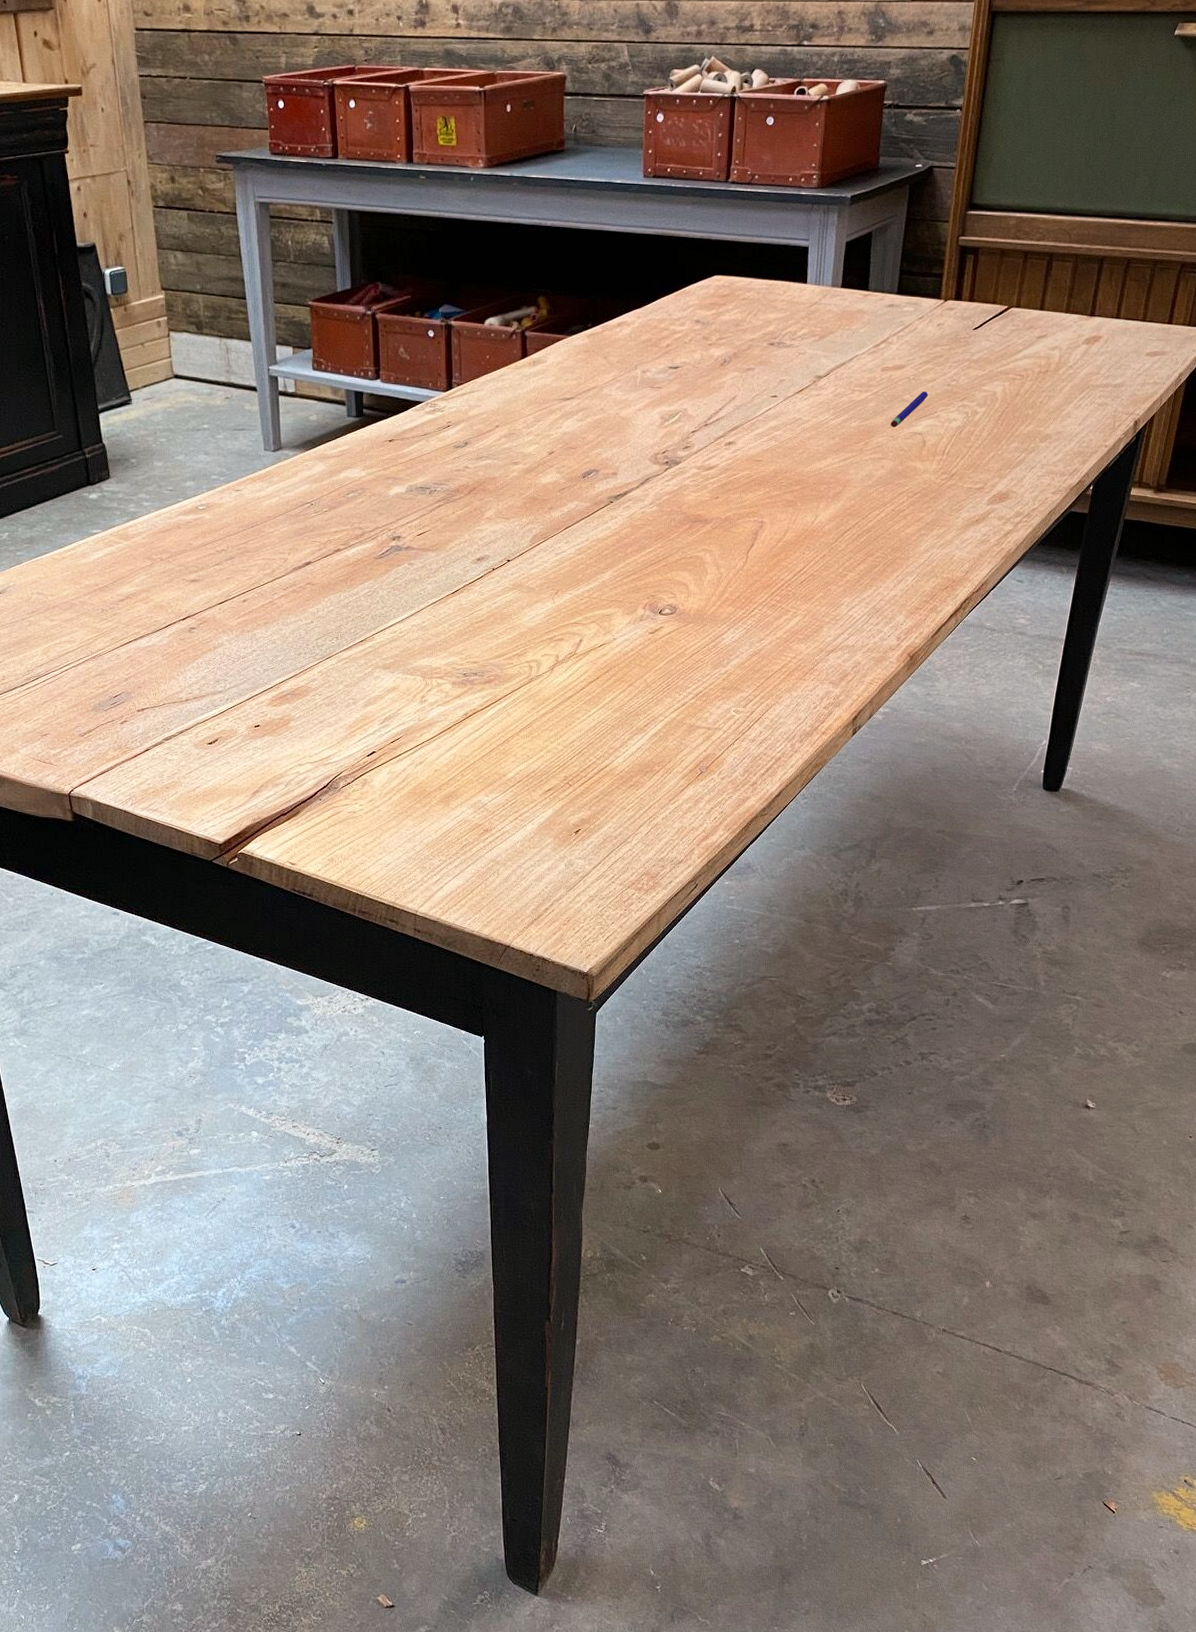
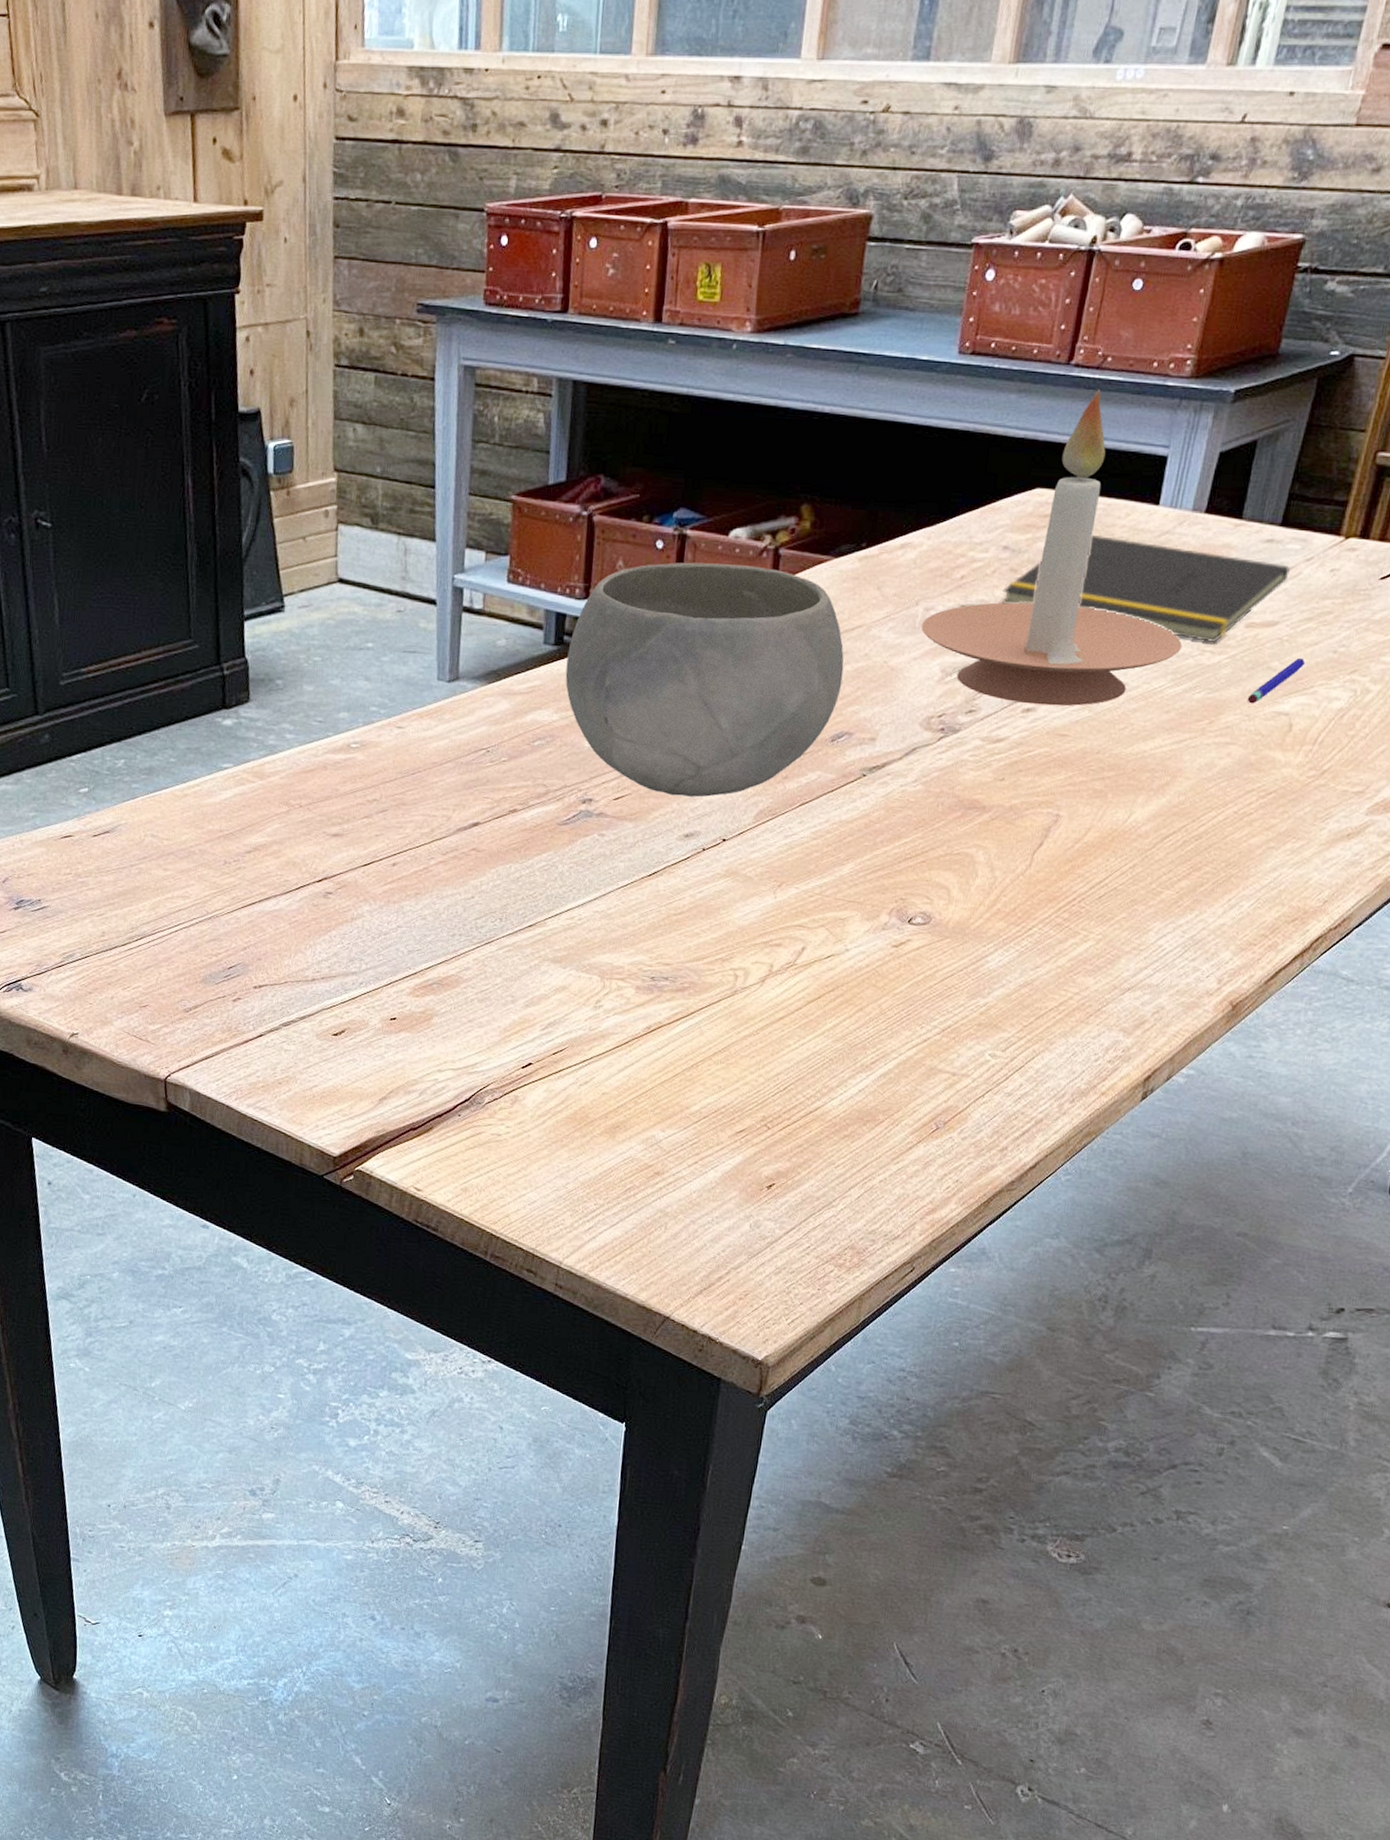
bowl: none [367,346,586,529] -> present [565,562,844,798]
candle holder: none [641,199,837,439] -> present [921,389,1182,707]
notepad: none [699,309,908,383] -> present [1001,535,1290,642]

